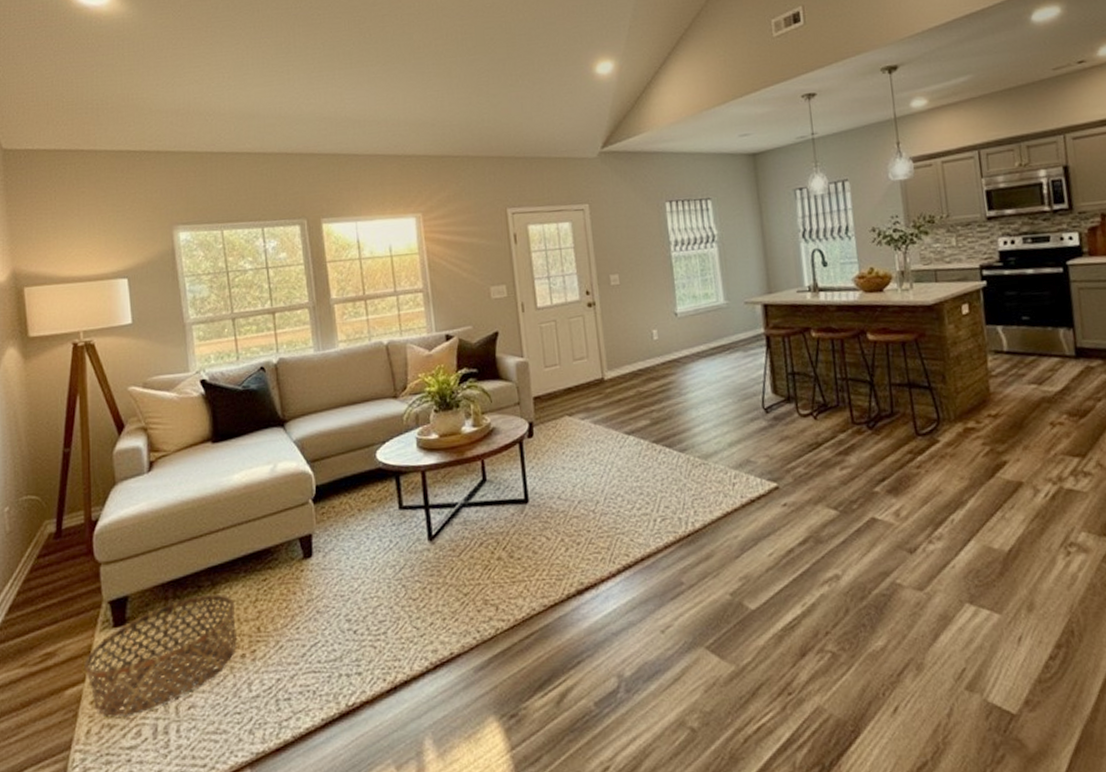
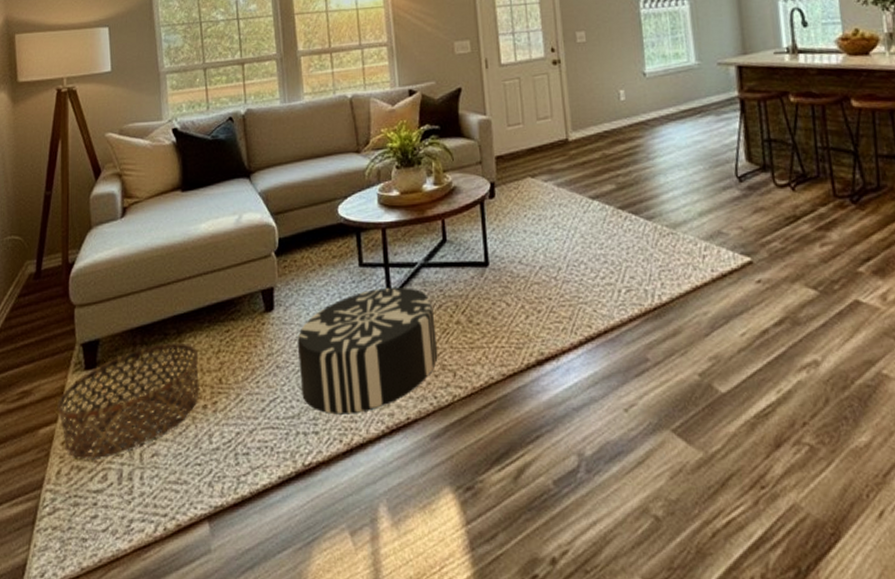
pouf: none [337,527,480,655] -> present [297,286,438,415]

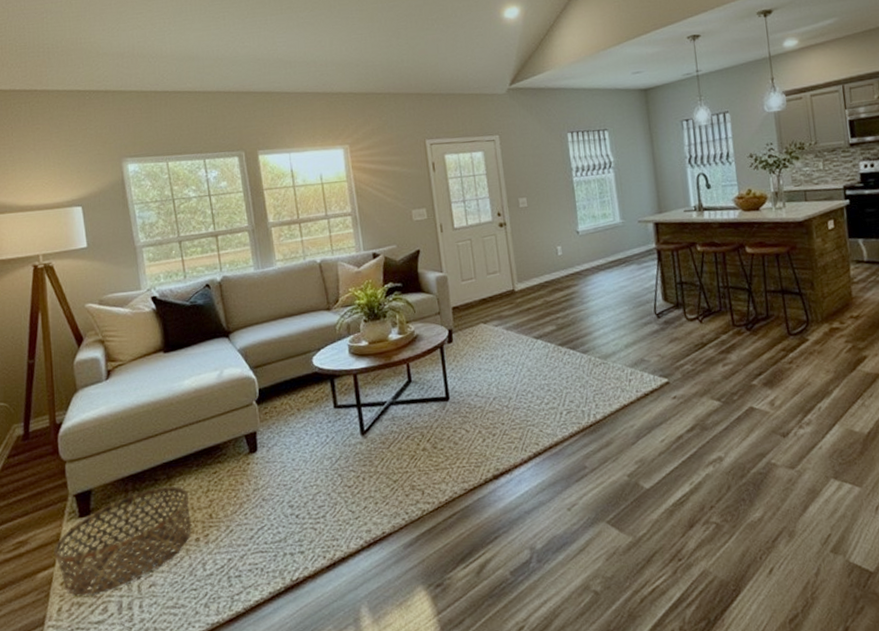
pouf: present [297,286,438,415] -> none [280,423,408,536]

